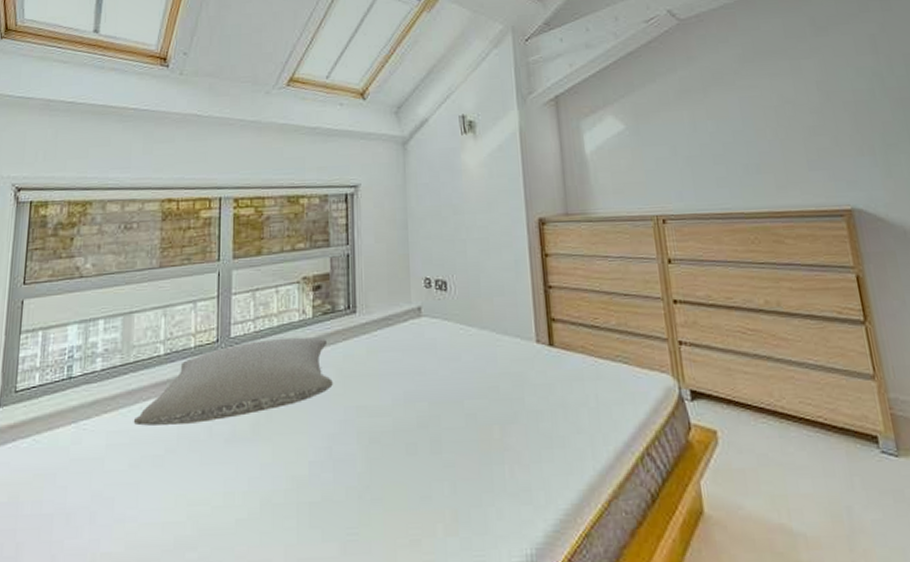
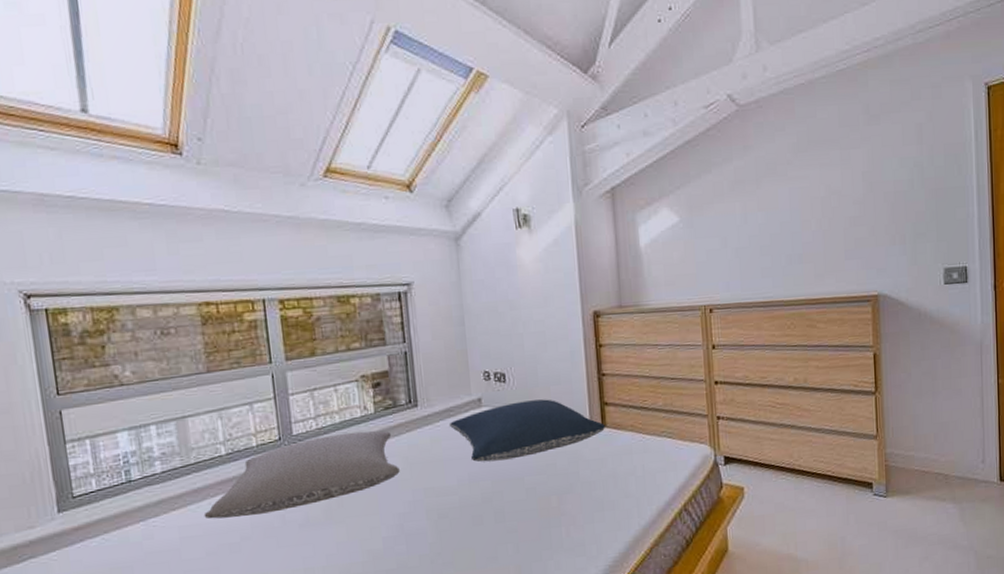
pillow: none [386,311,553,380] -> present [448,399,605,462]

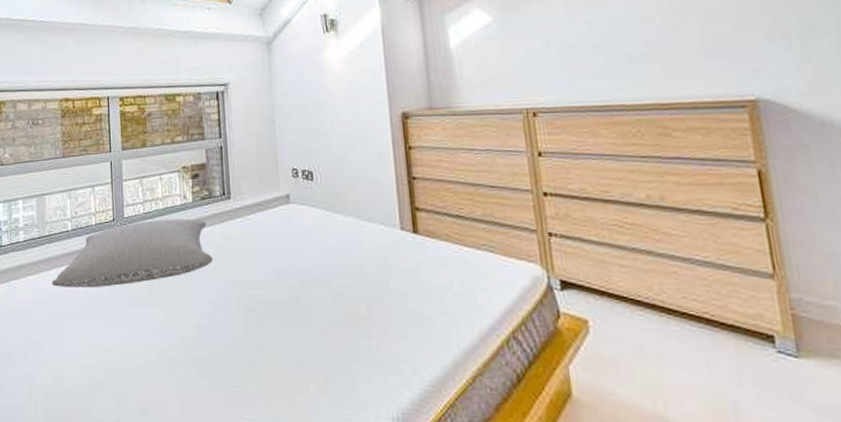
pillow: present [448,399,605,462] -> none [258,200,417,259]

